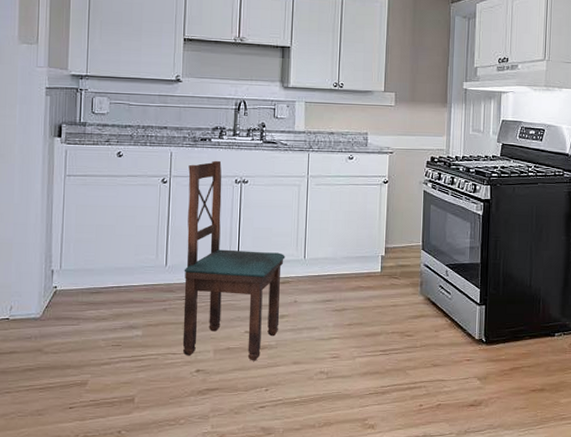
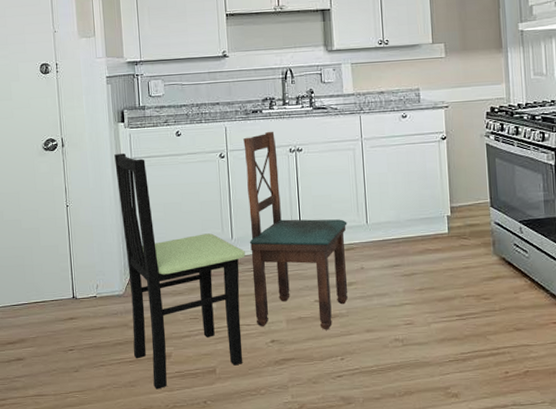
dining chair: none [45,169,178,419] -> present [114,153,245,390]

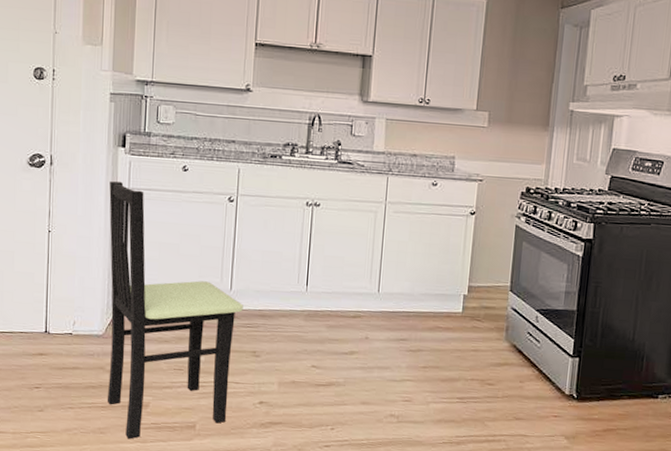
dining chair: present [243,131,348,330] -> none [246,179,358,398]

